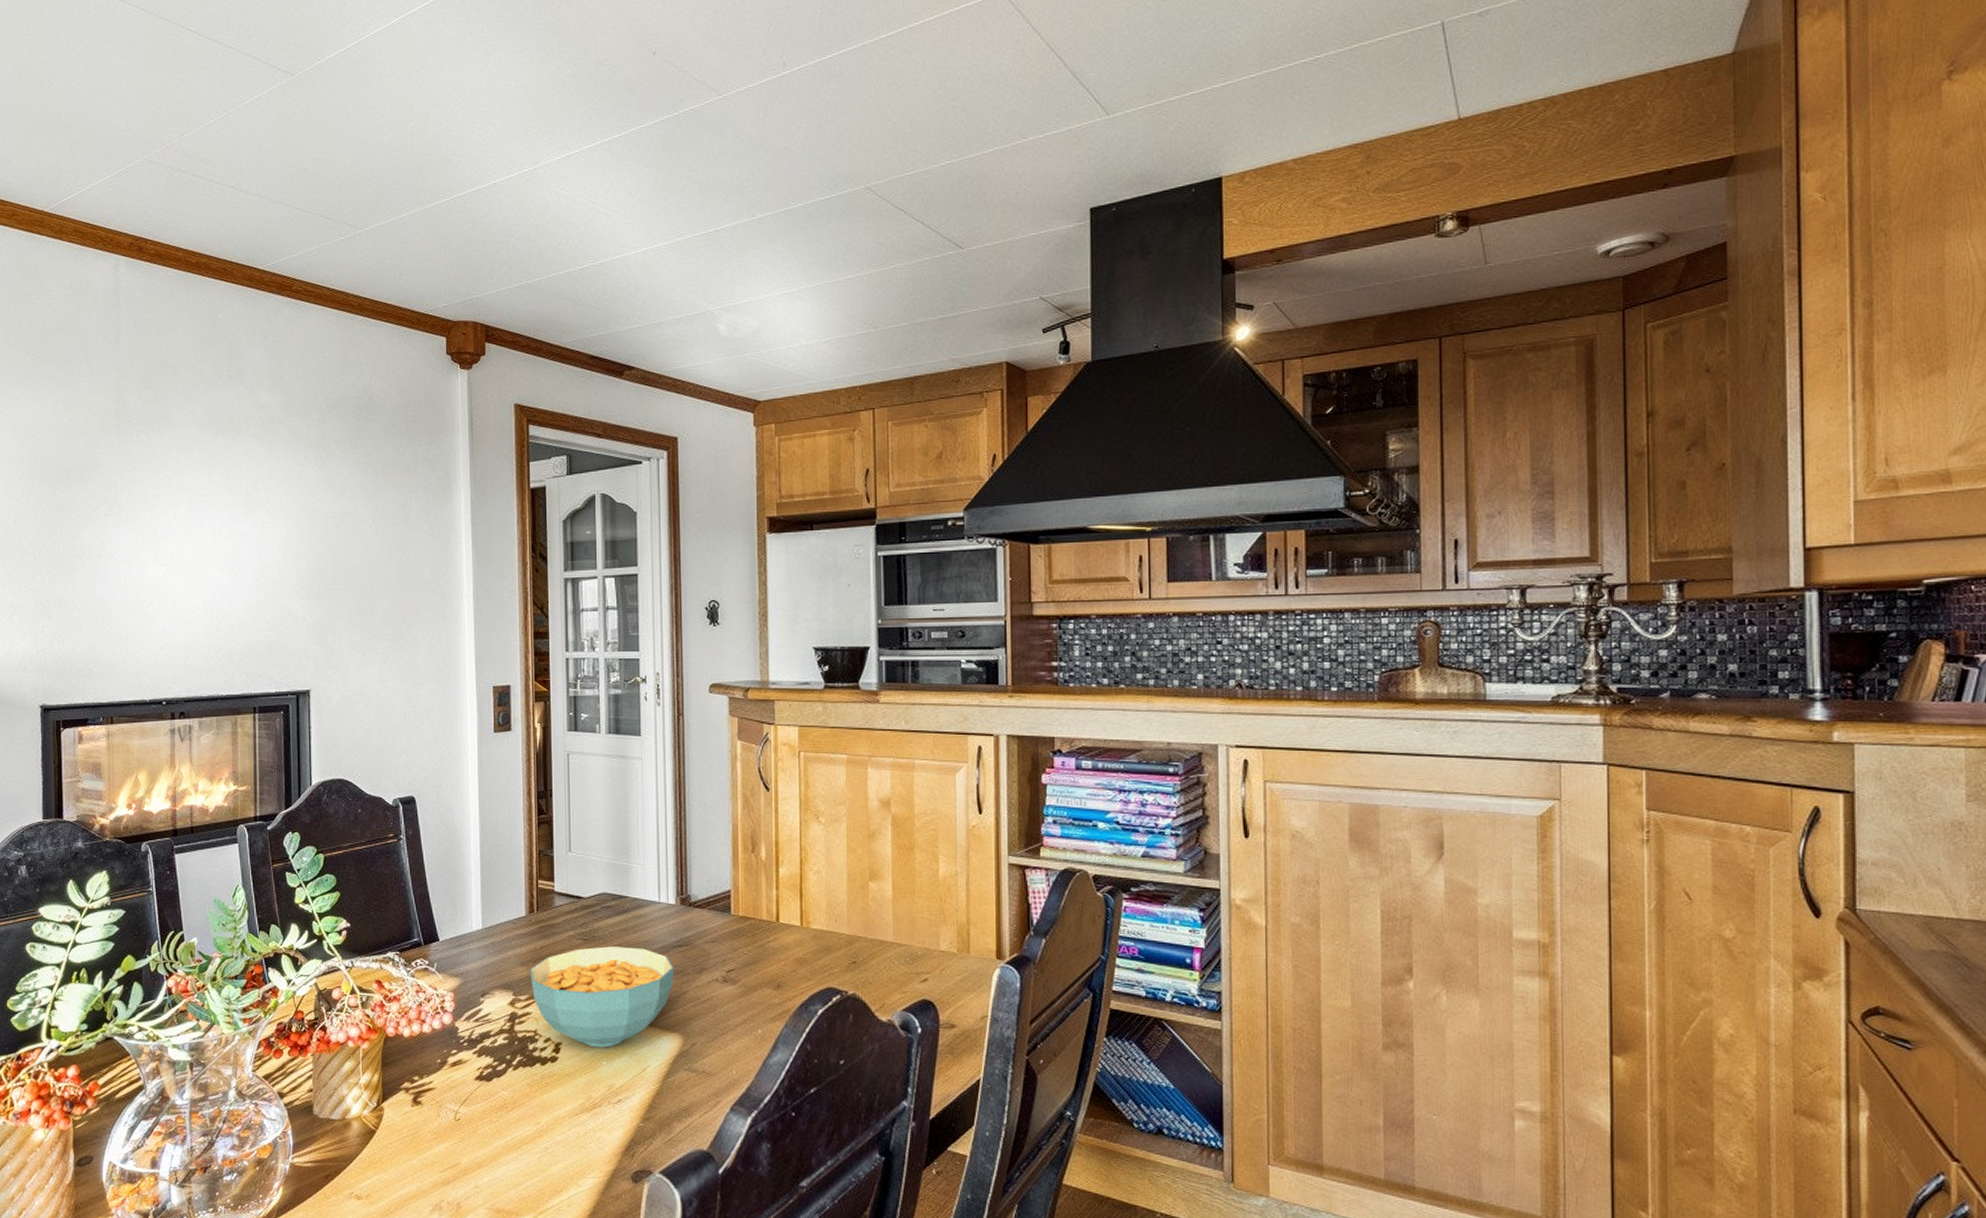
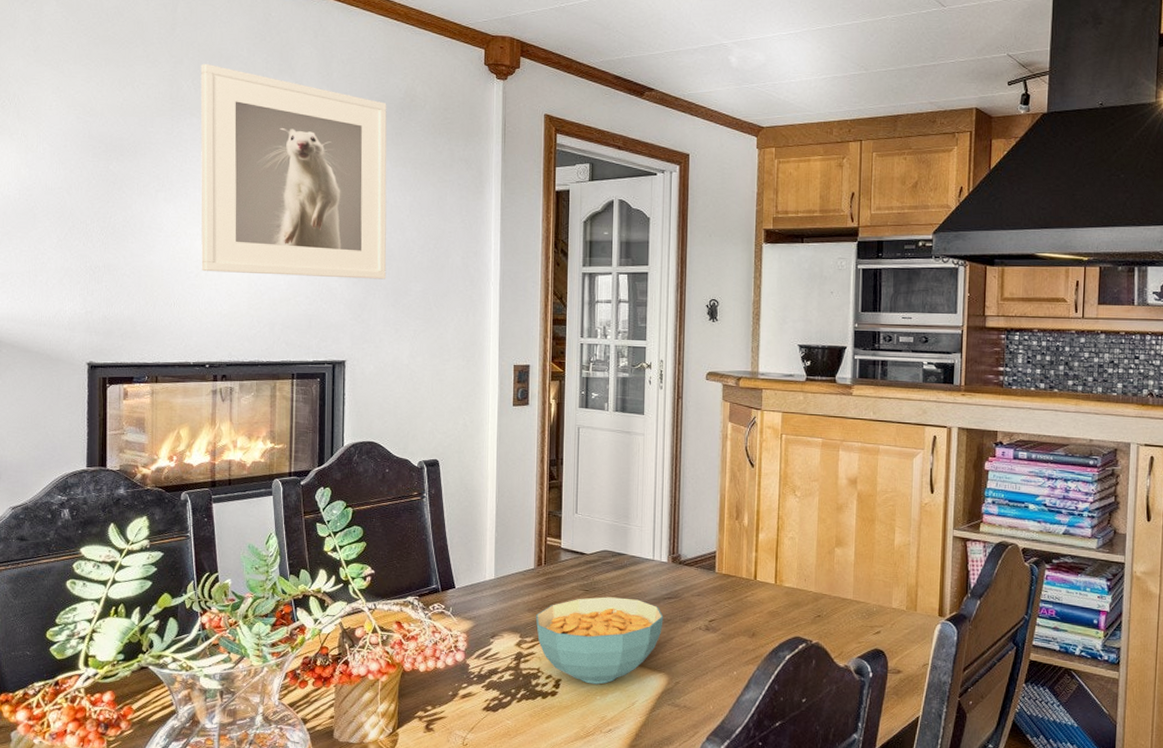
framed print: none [146,374,350,600] -> present [200,63,387,280]

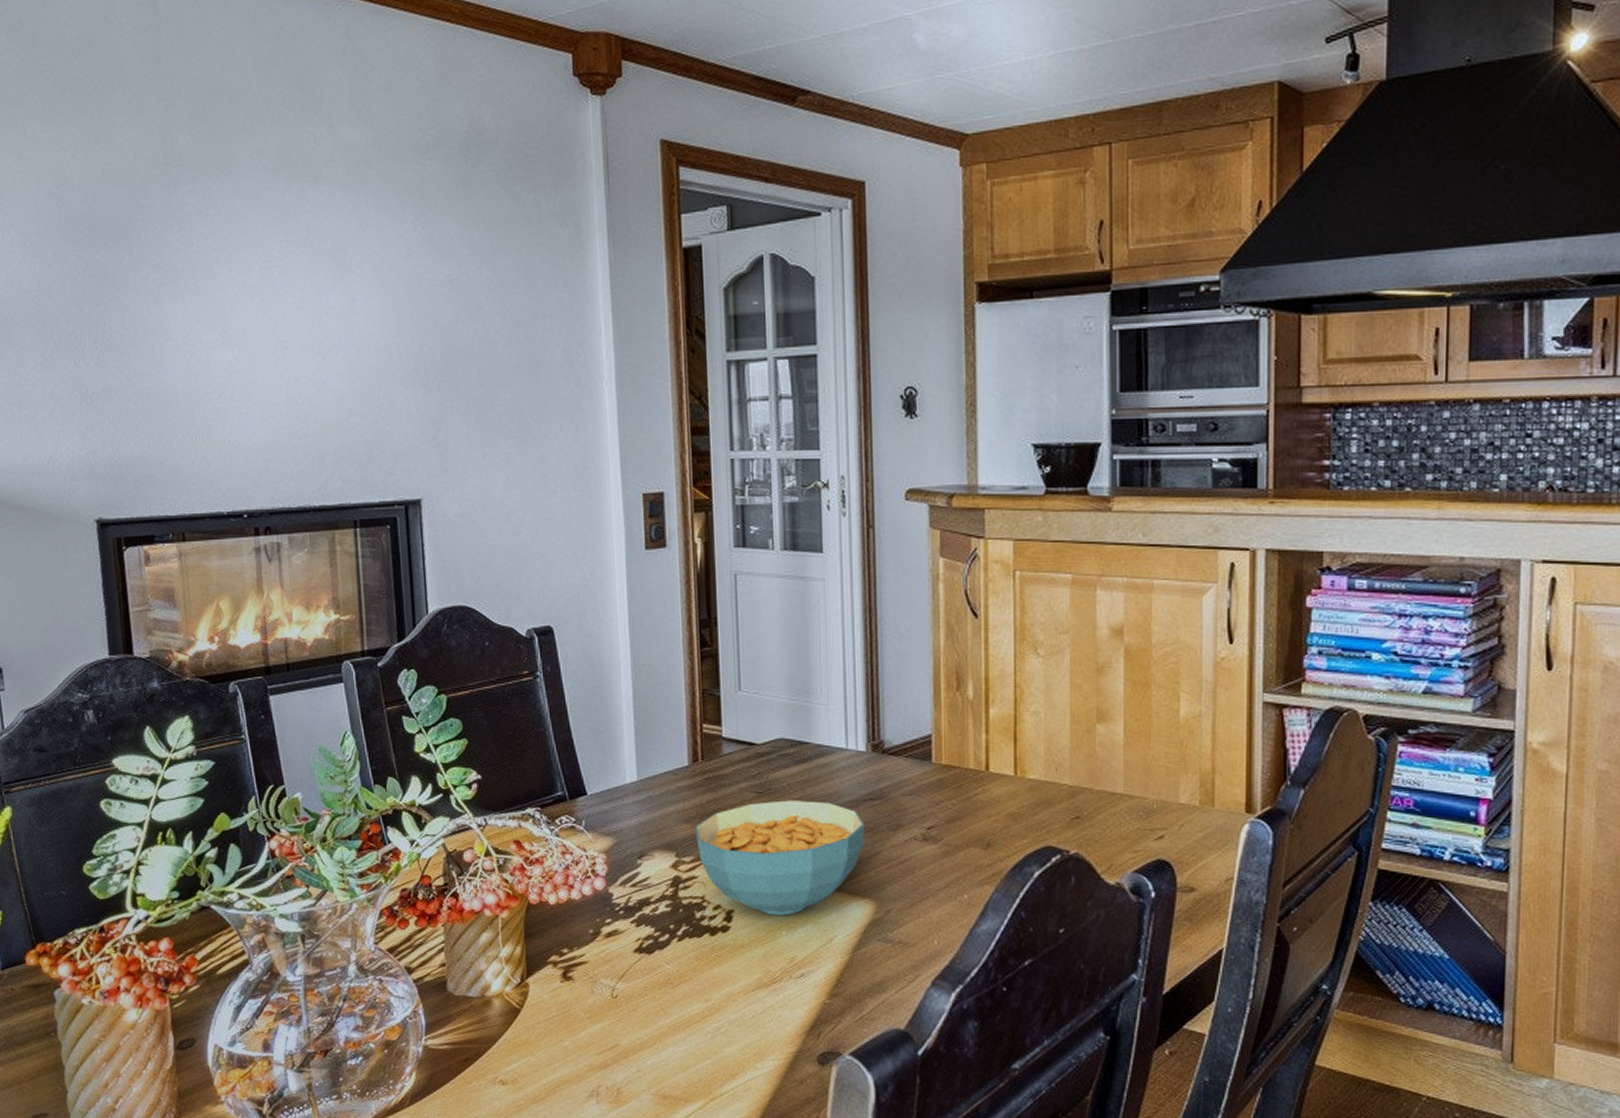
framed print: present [200,63,387,280] -> none [198,104,465,390]

